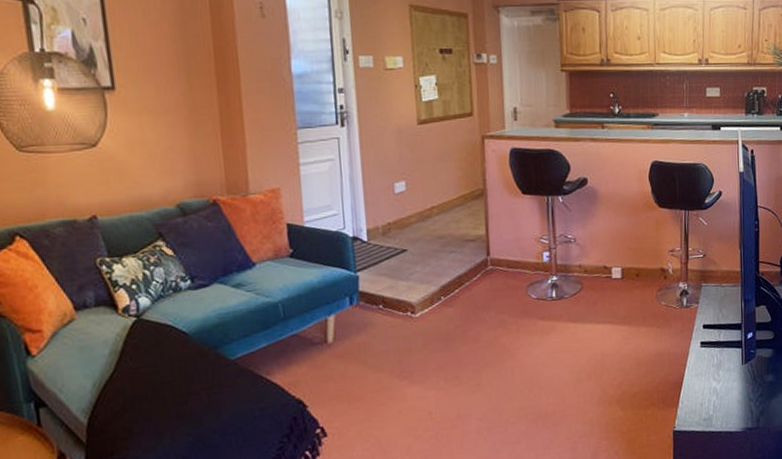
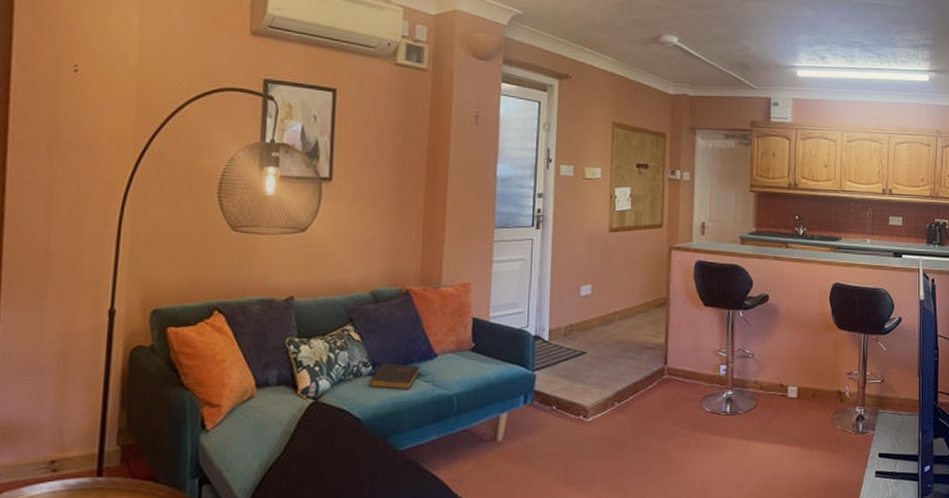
book: none [189,275,241,301] -> present [369,364,420,390]

